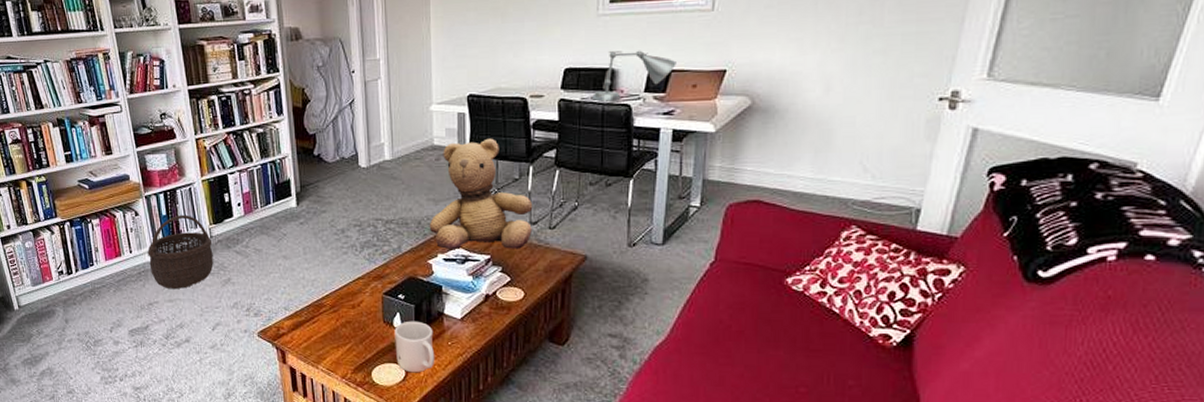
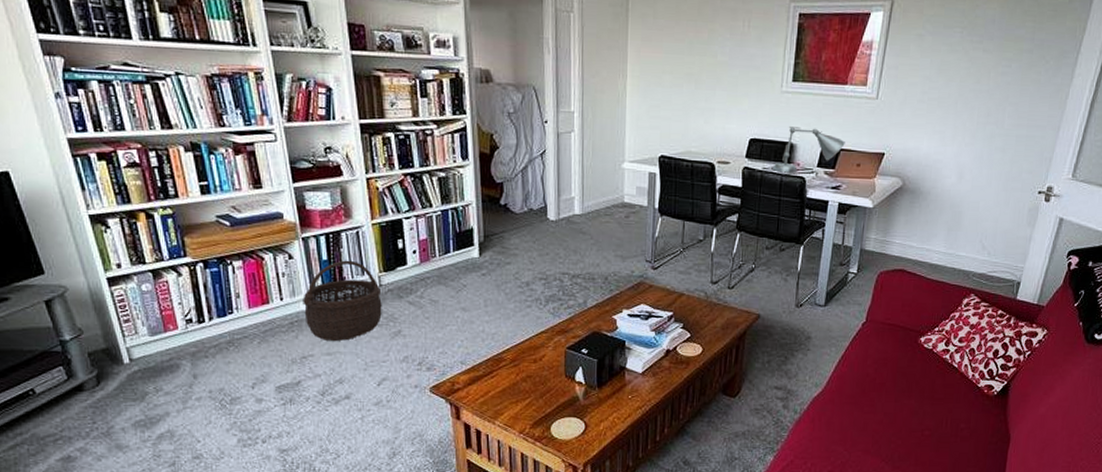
mug: present [394,321,435,373] -> none [576,375,615,426]
teddy bear: present [429,138,533,249] -> none [615,199,715,307]

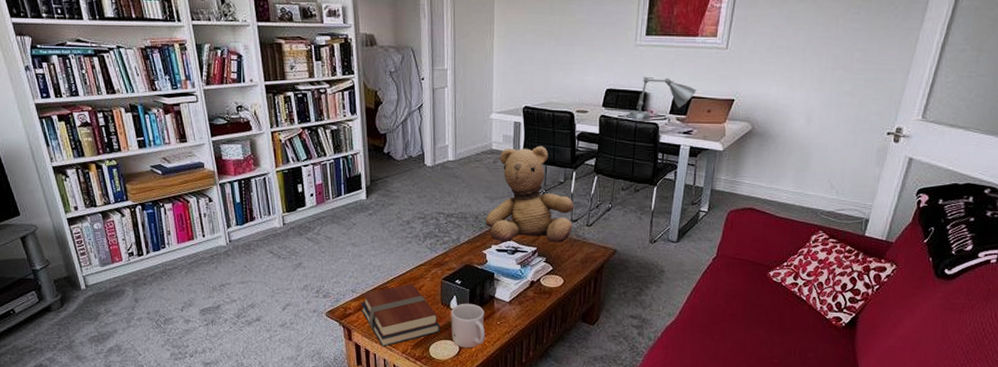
wicker basket: present [303,260,382,342] -> none [221,202,285,272]
books: none [471,354,564,427] -> present [361,284,440,347]
mug: none [576,375,615,426] -> present [451,303,486,349]
teddy bear: none [615,199,715,307] -> present [485,146,575,243]

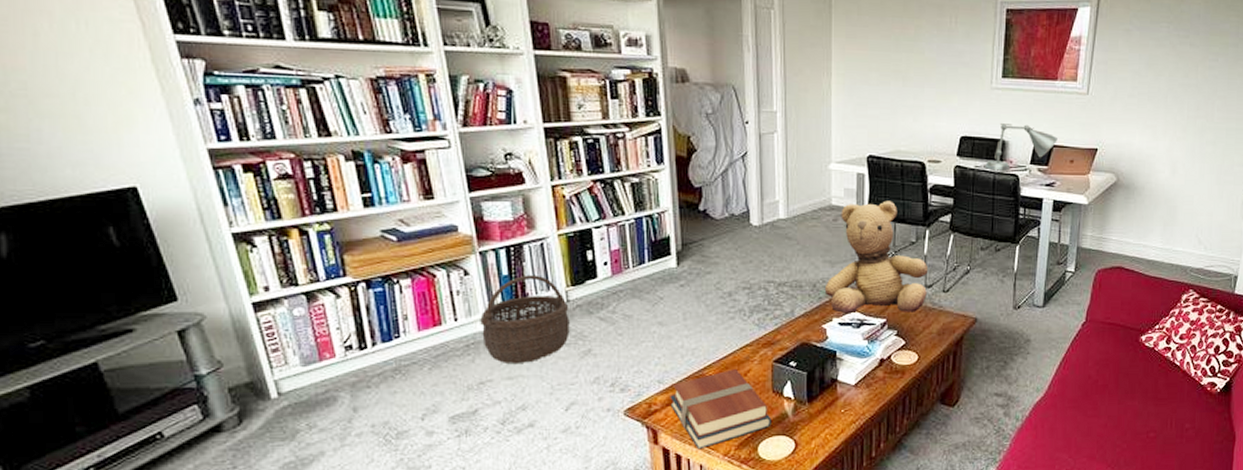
wicker basket: none [221,202,285,272] -> present [480,275,570,365]
mug: present [451,303,486,349] -> none [784,389,827,445]

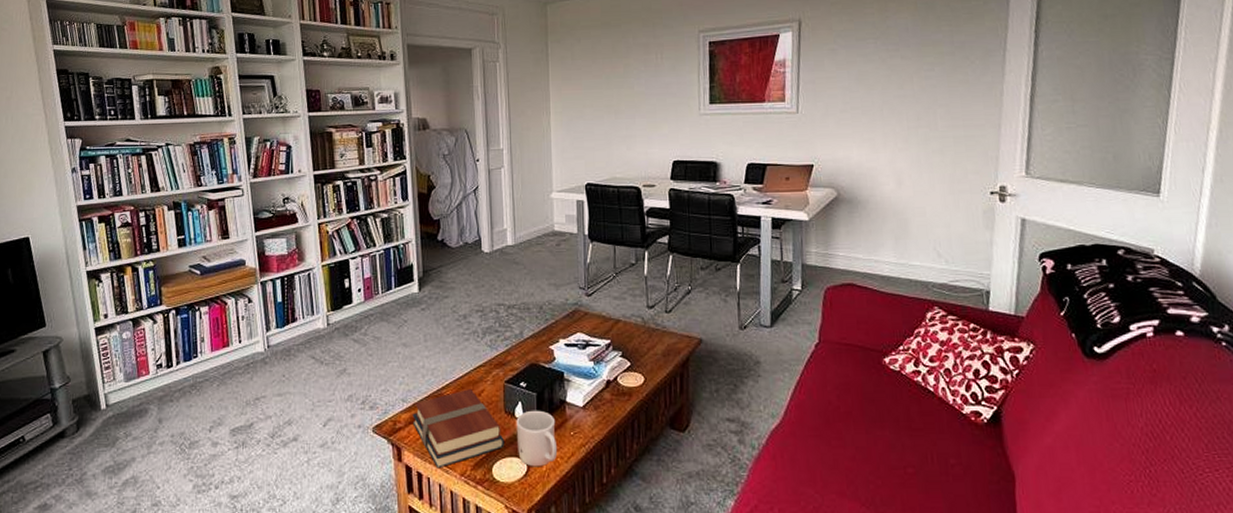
wicker basket: present [480,275,570,365] -> none [258,301,329,382]
mug: none [784,389,827,445] -> present [516,410,558,467]
teddy bear: present [824,200,929,313] -> none [550,225,650,334]
desk lamp: present [984,123,1058,171] -> none [698,146,771,192]

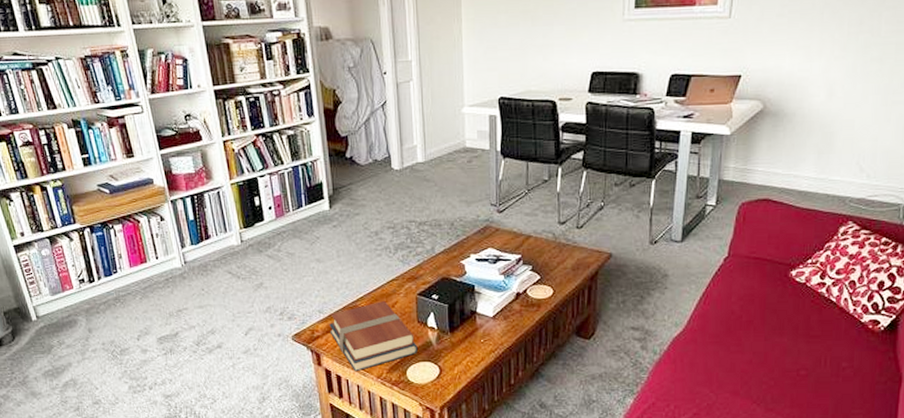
mug: present [516,410,558,467] -> none [429,320,468,370]

